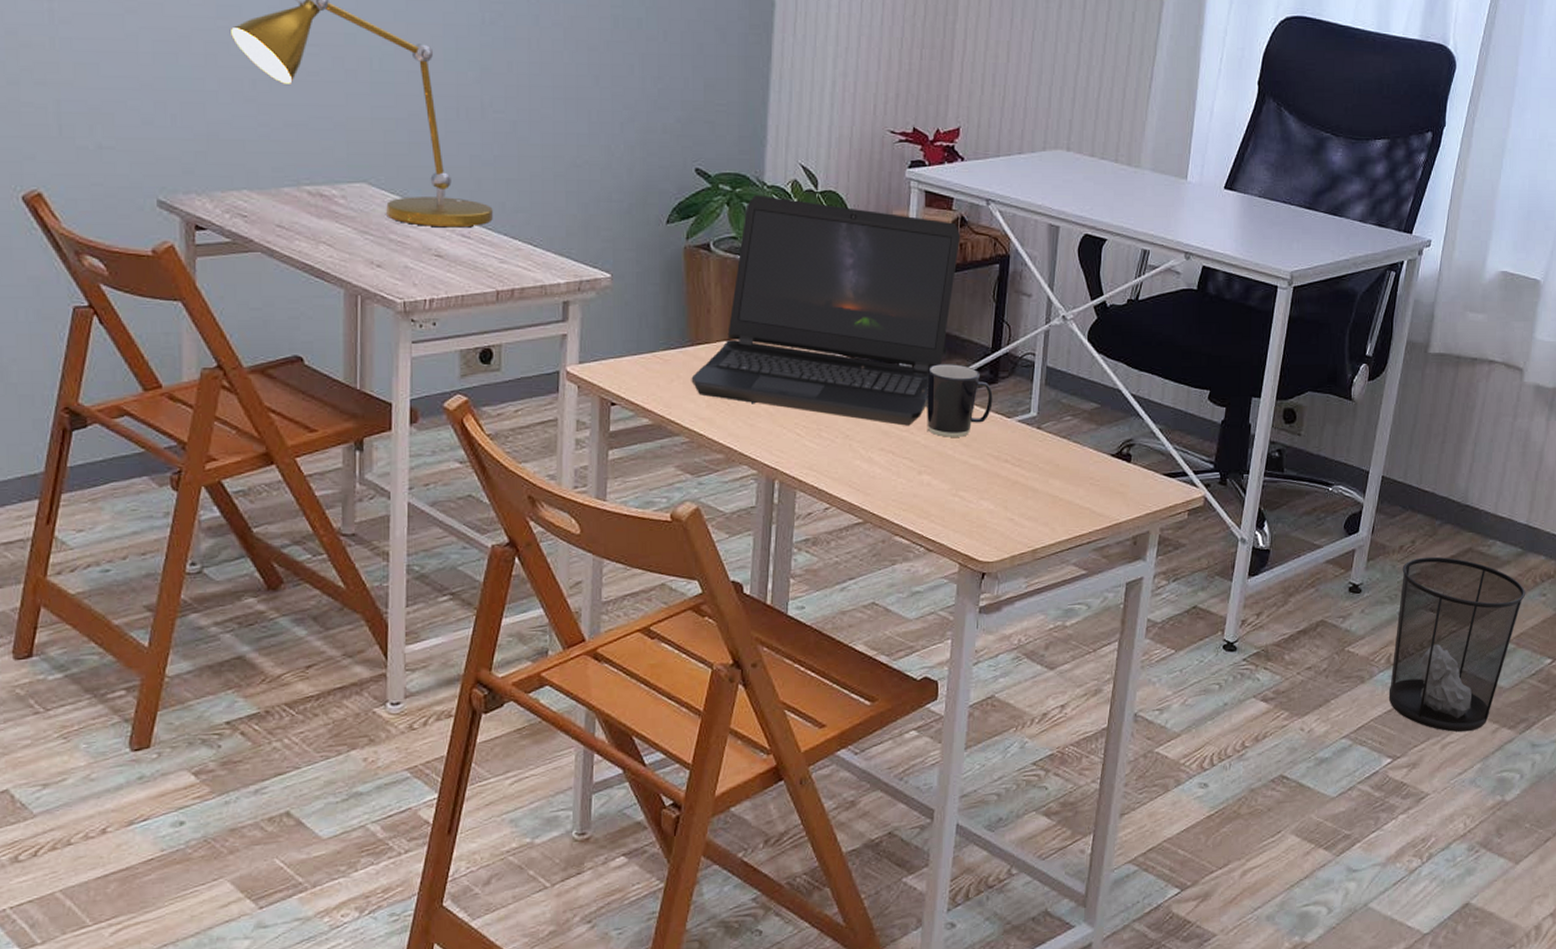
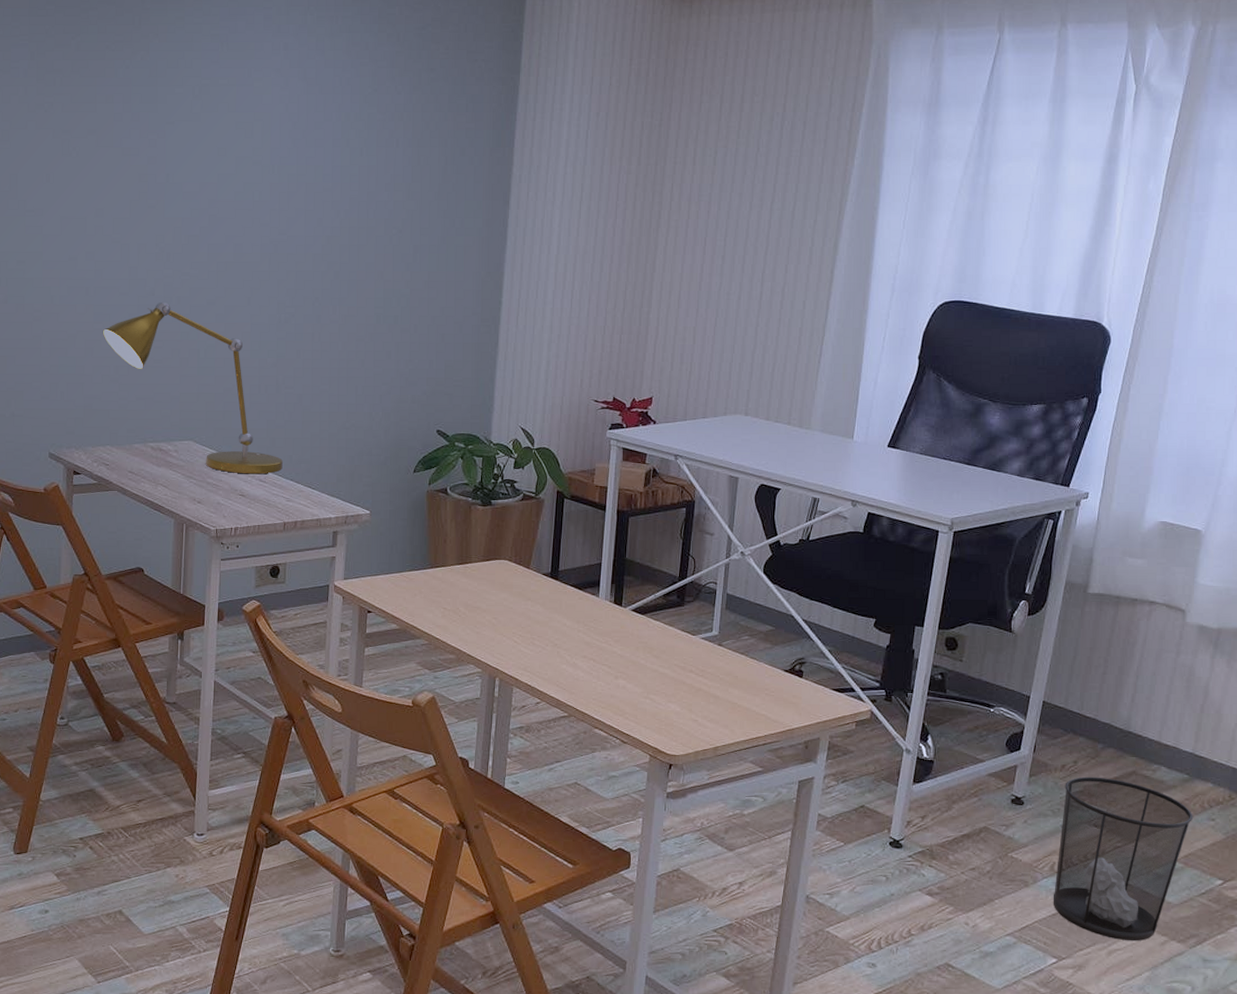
laptop computer: present [691,195,961,427] -> none [430,451,653,640]
mug: present [927,364,993,437] -> none [623,589,680,650]

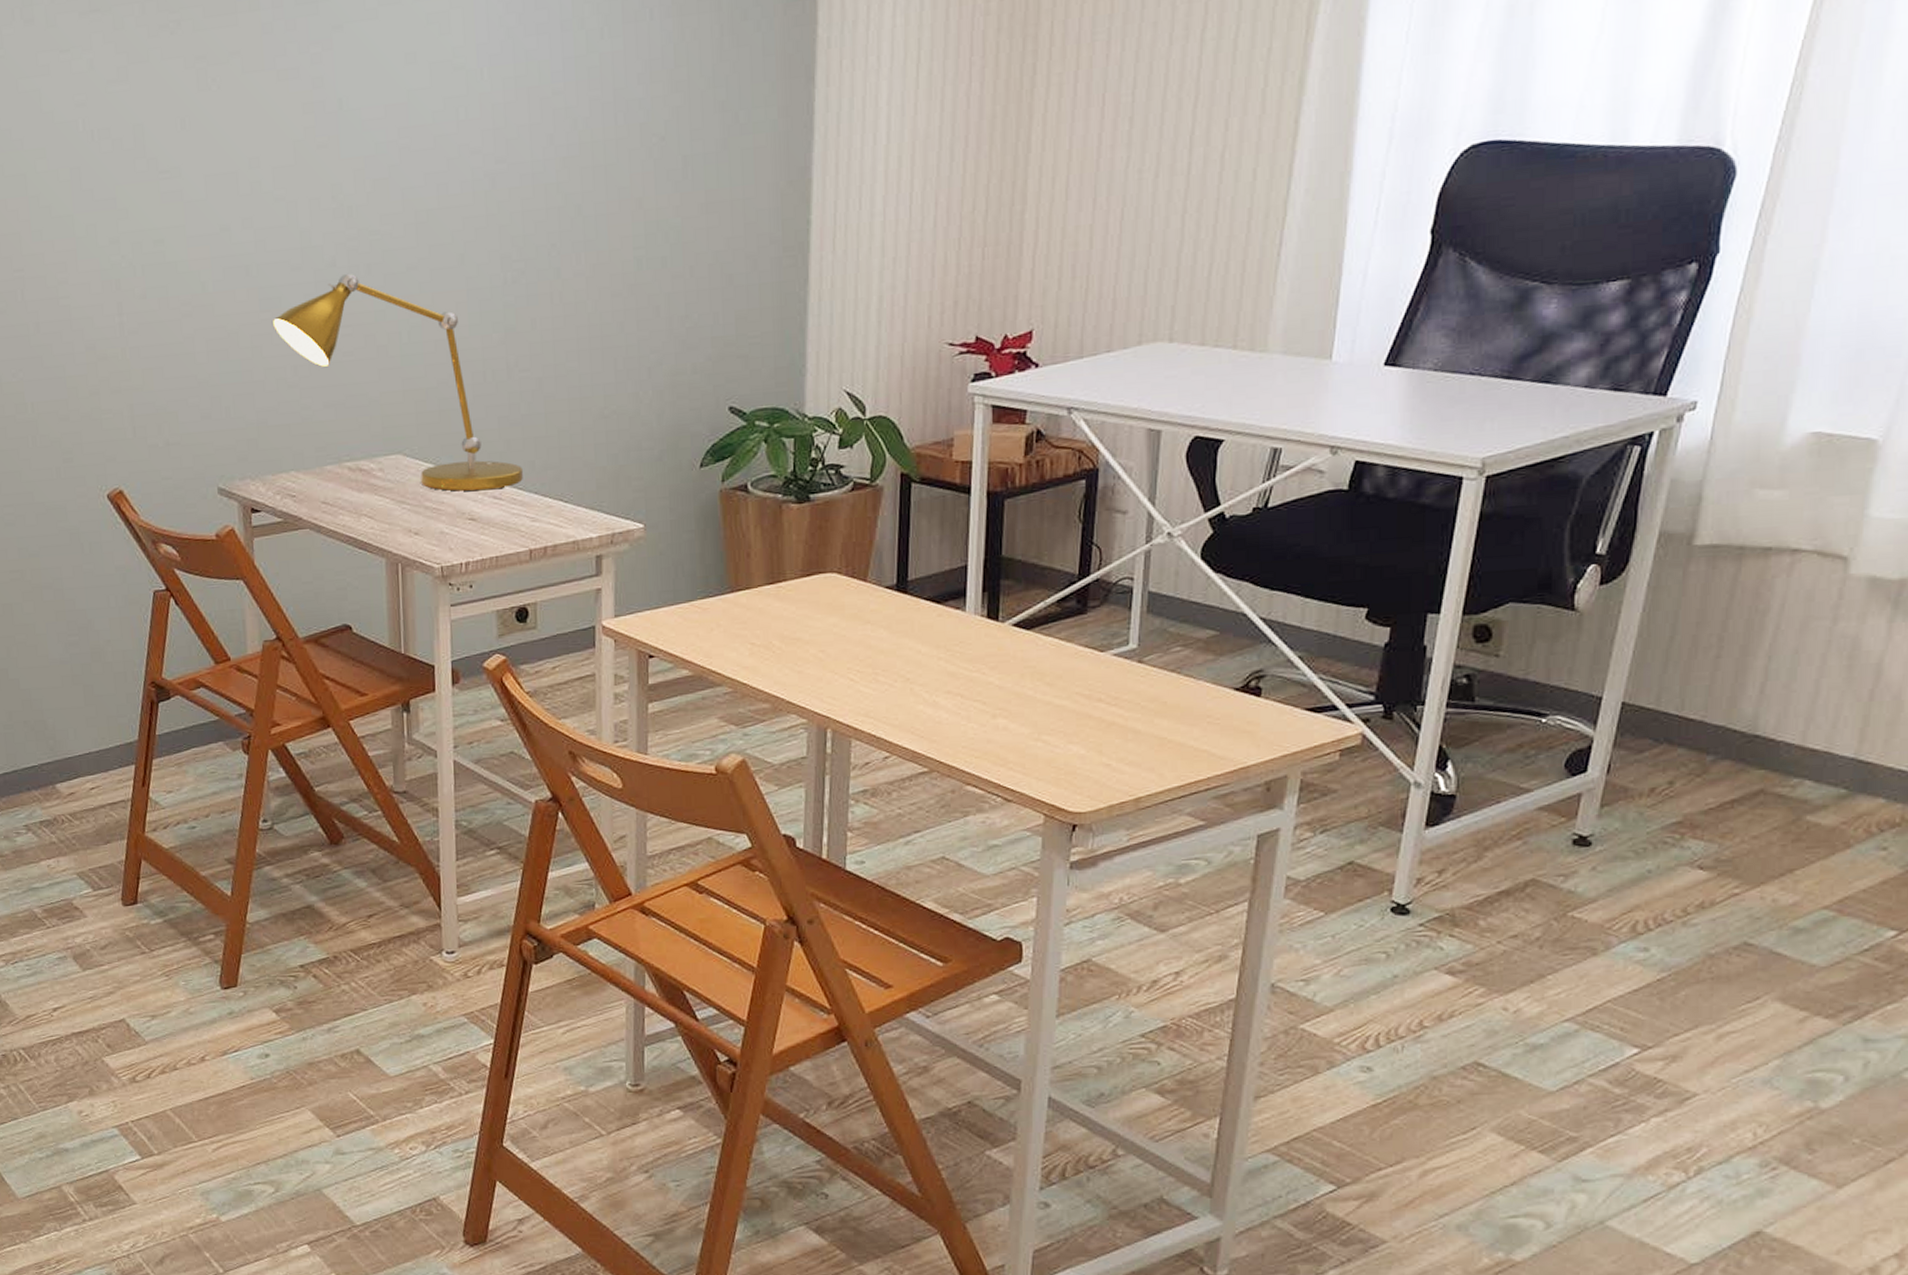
waste bin: present [1053,776,1194,941] -> none [1634,800,1854,1020]

